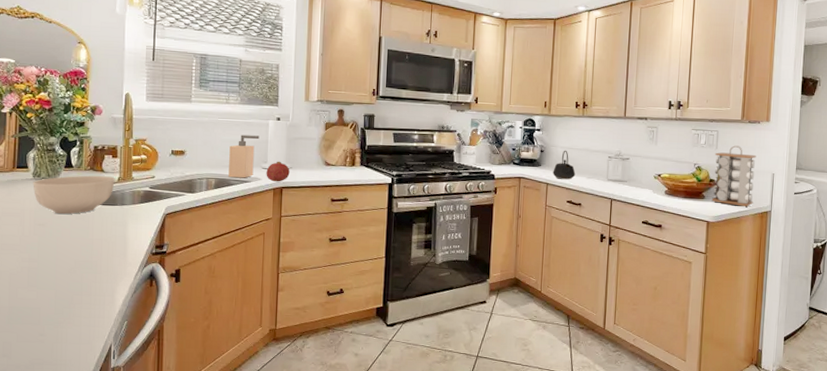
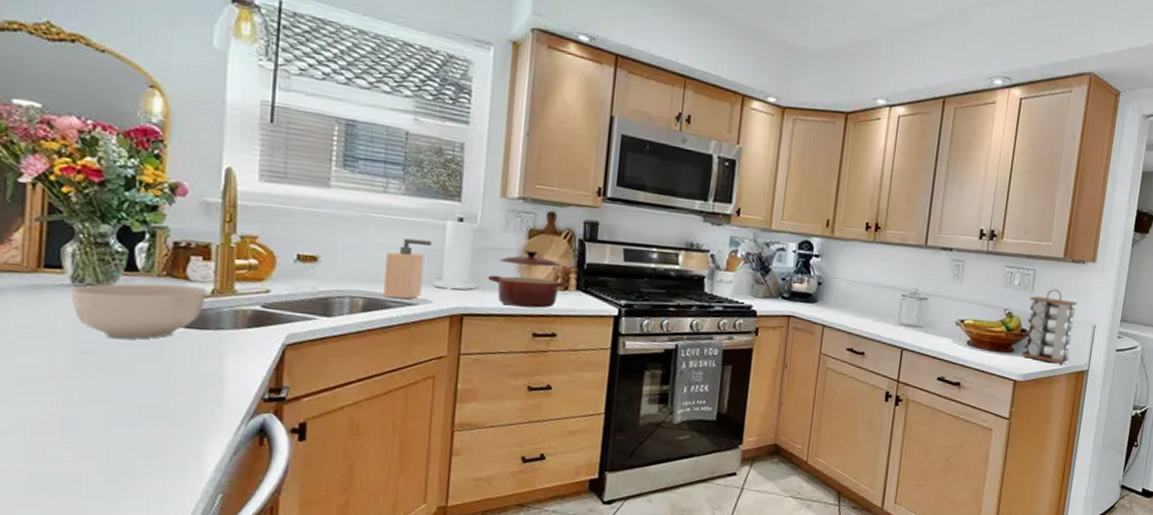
fruit: present [266,161,290,182] -> none [440,278,475,307]
saucepan: none [298,139,356,181] -> present [488,251,570,309]
kettle: present [553,150,576,180] -> none [831,283,860,322]

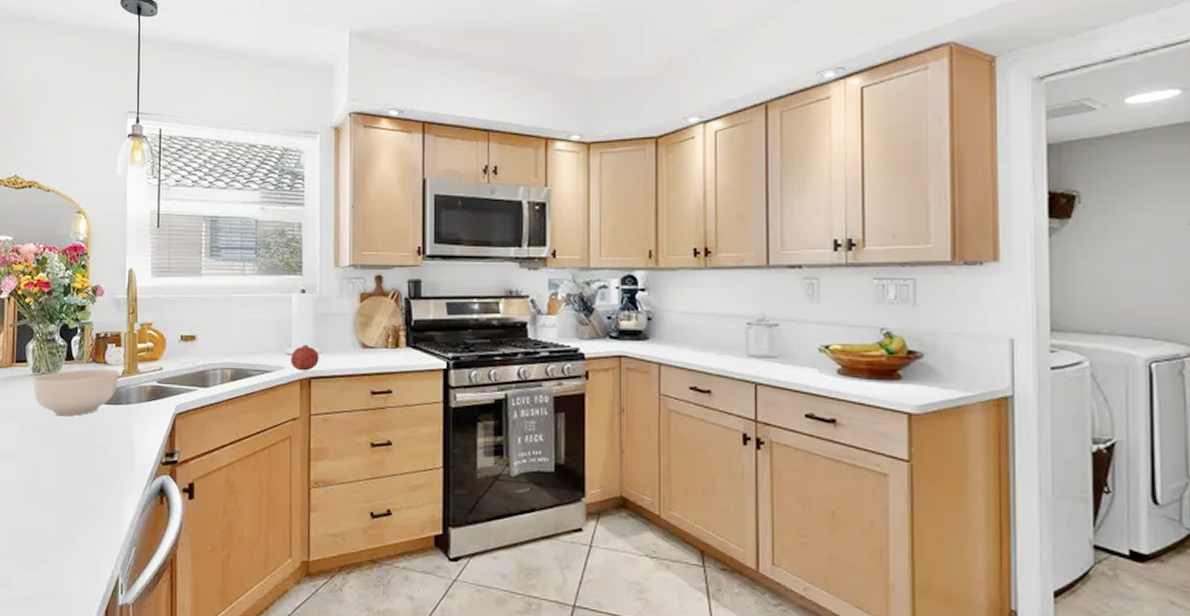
soap dispenser: present [384,238,432,300] -> none [246,313,282,367]
fruit: none [440,278,475,307] -> present [291,344,319,371]
saucepan: present [488,251,570,309] -> none [329,314,400,368]
spice rack: present [1022,289,1077,364] -> none [913,299,982,390]

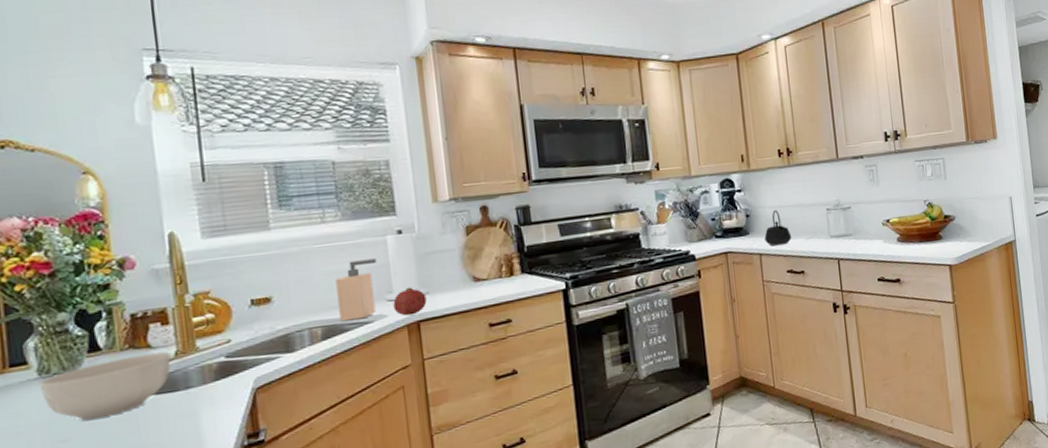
soap dispenser: none [246,313,282,367] -> present [335,258,377,322]
kettle: none [667,316,700,357] -> present [764,209,792,246]

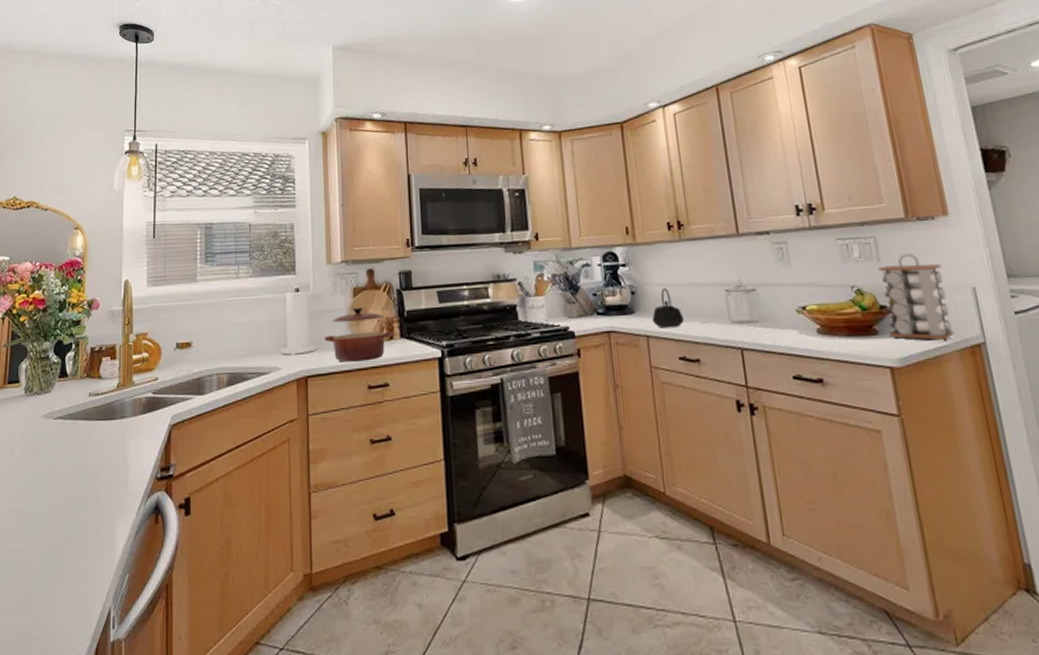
bowl: present [39,351,171,421] -> none [24,383,114,437]
soap dispenser: present [335,258,377,322] -> none [242,313,277,370]
fruit: present [393,287,427,316] -> none [287,343,315,371]
saucepan: none [435,246,514,303] -> present [324,308,394,363]
spice rack: none [945,171,995,242] -> present [878,253,954,341]

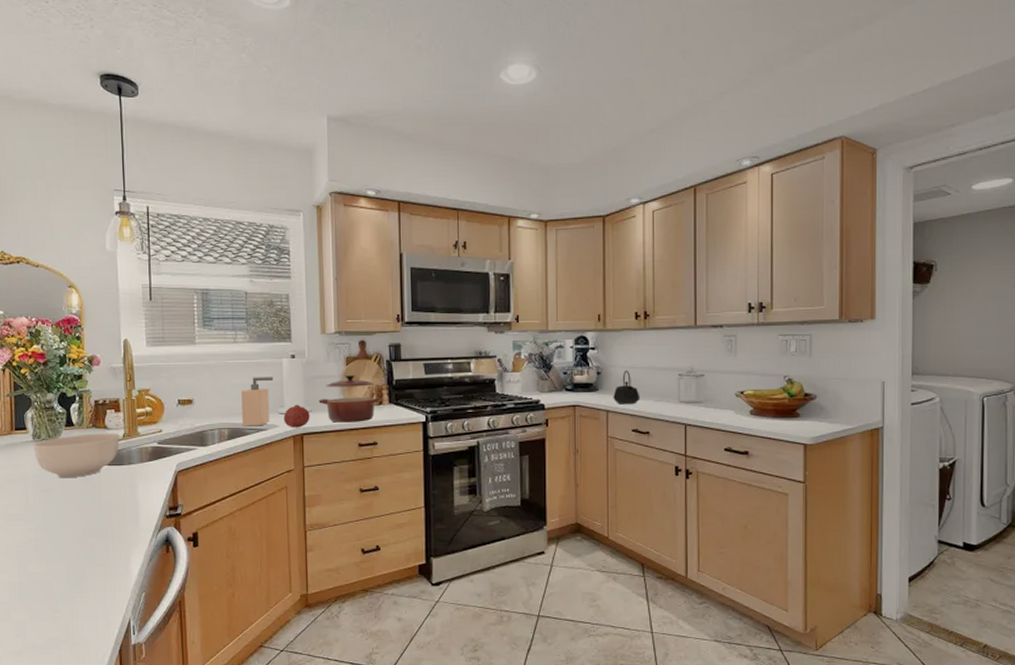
bowl: none [24,383,114,437] -> present [33,433,120,478]
soap dispenser: none [242,313,277,370] -> present [241,377,274,426]
fruit: none [287,343,315,371] -> present [283,404,310,428]
spice rack: present [878,253,954,341] -> none [808,351,861,424]

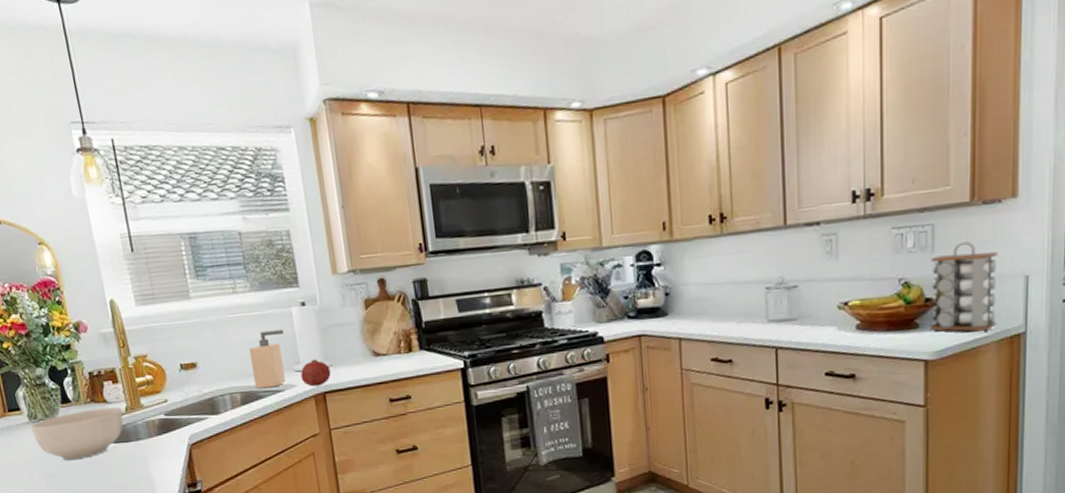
saucepan: present [318,375,383,424] -> none [338,320,412,378]
kettle: present [613,370,640,405] -> none [686,287,720,330]
spice rack: none [808,351,861,424] -> present [930,241,998,333]

